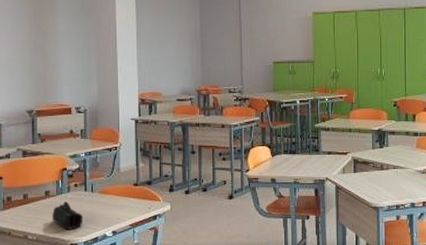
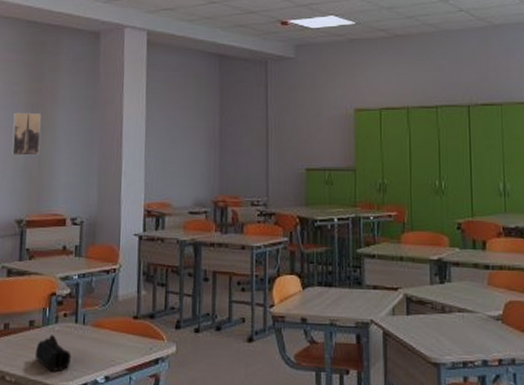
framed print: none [17,19,44,56] -> present [11,112,42,156]

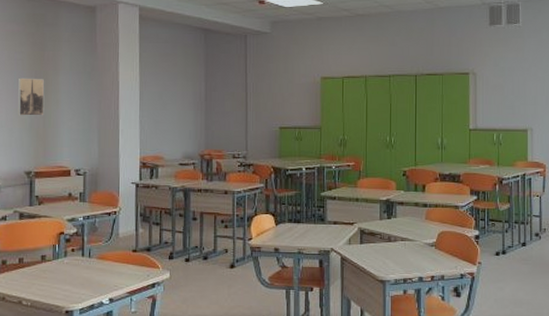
pencil case: present [35,335,72,373] -> none [47,267,80,297]

